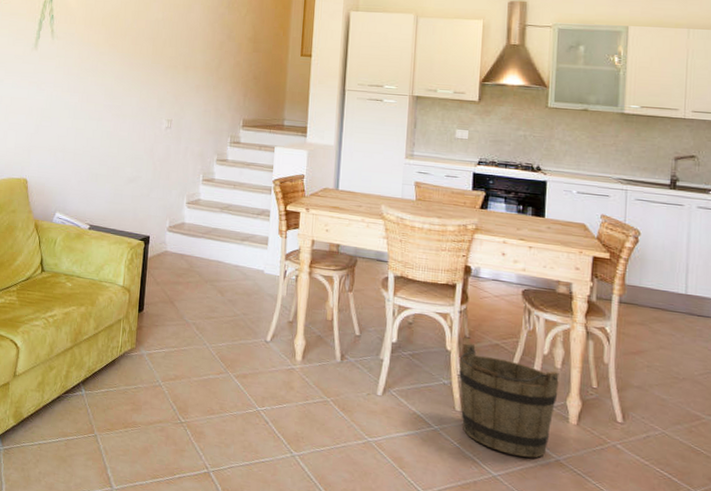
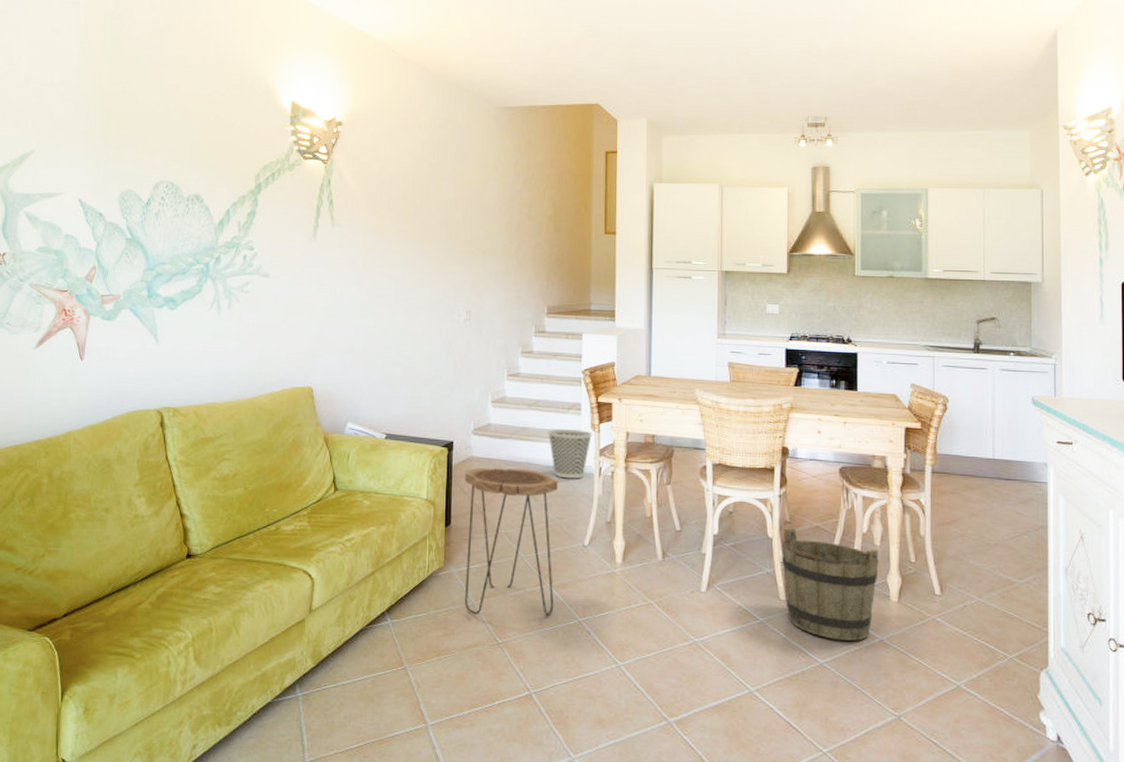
side table: none [152,262,245,403] -> present [464,467,558,617]
wastebasket: none [237,231,279,280] -> present [547,429,592,479]

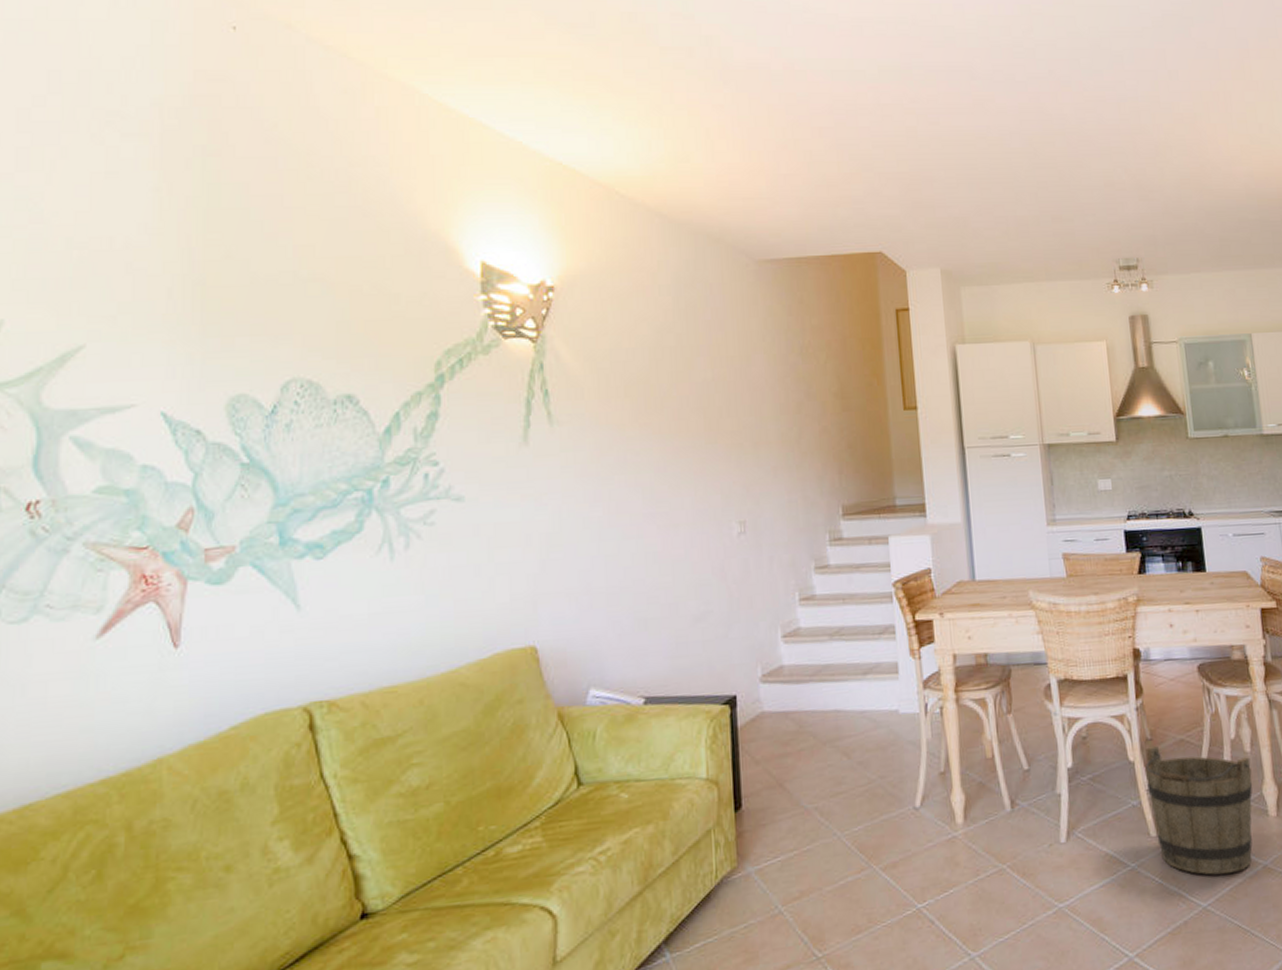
side table: present [464,467,558,617] -> none [755,719,885,926]
wastebasket: present [547,429,592,479] -> none [856,658,912,724]

